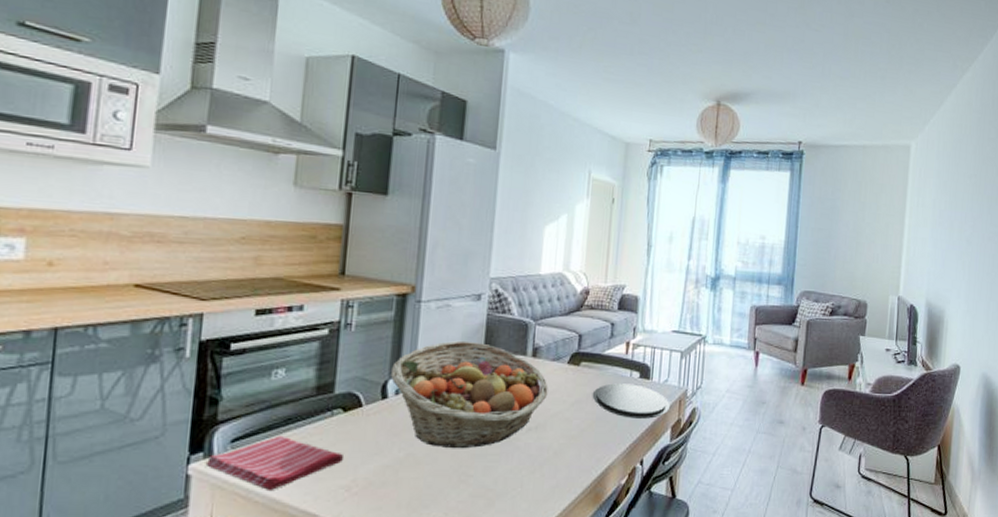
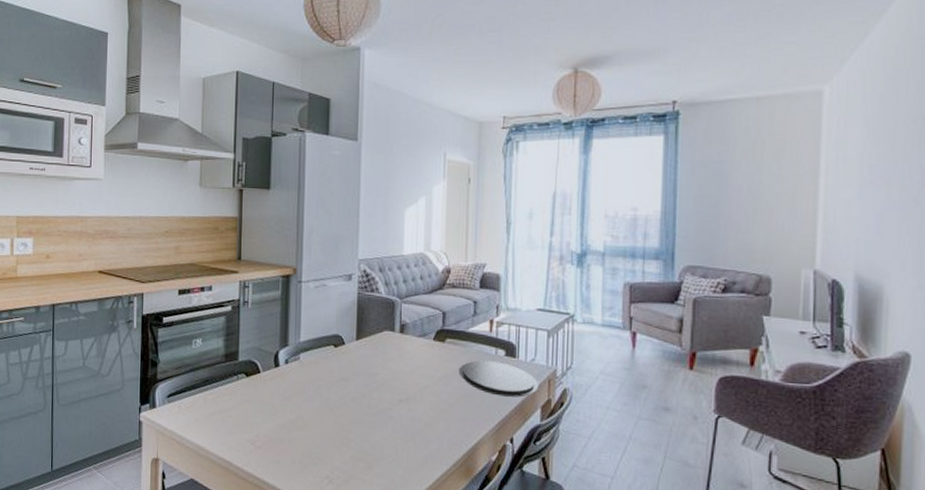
dish towel: present [205,435,343,492] -> none [151,394,248,440]
fruit basket: present [390,340,548,449] -> none [280,316,416,415]

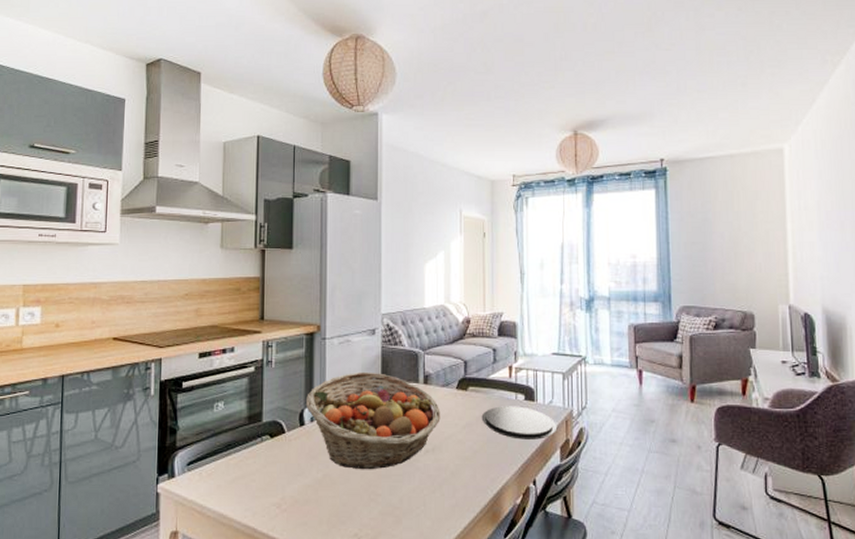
fruit basket: none [280,316,416,415] -> present [305,371,441,470]

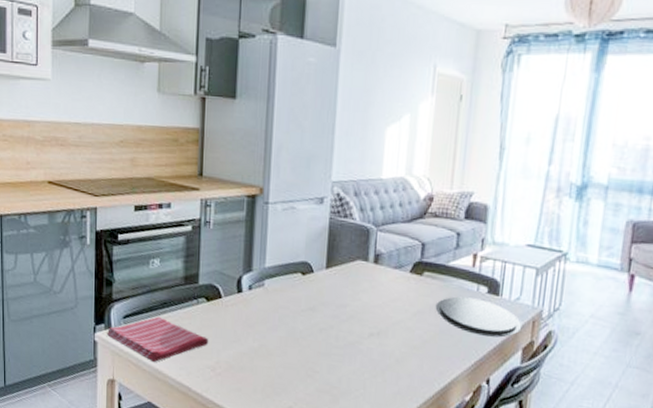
dish towel: none [169,459,273,508] -> present [106,316,208,363]
fruit basket: present [305,371,441,470] -> none [244,242,390,347]

